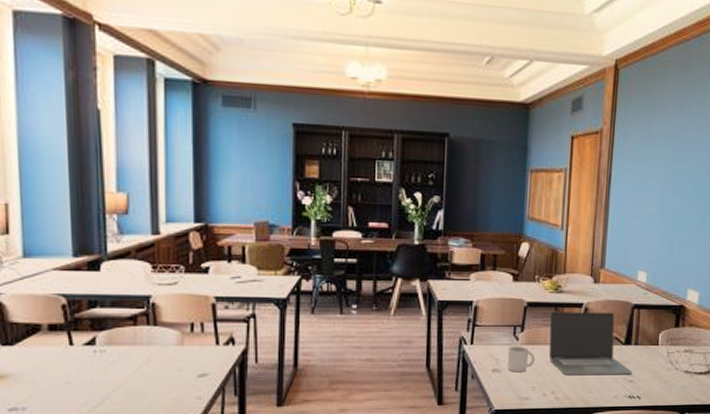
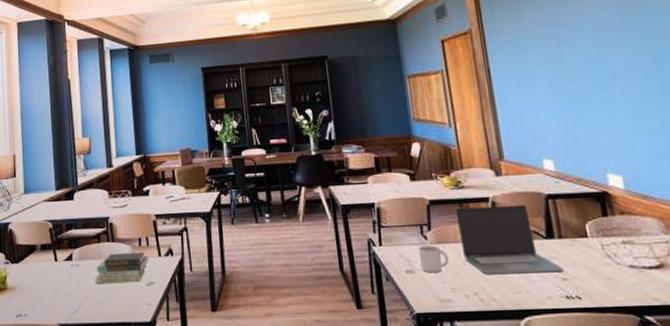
books: none [127,339,202,374] -> present [95,251,149,284]

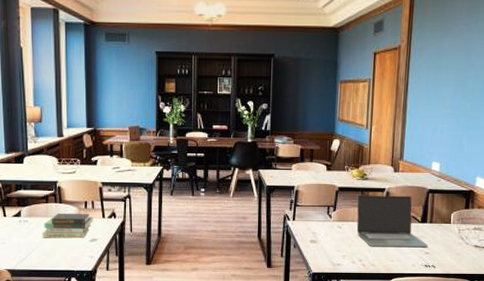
mug: present [419,245,450,273] -> none [323,222,346,243]

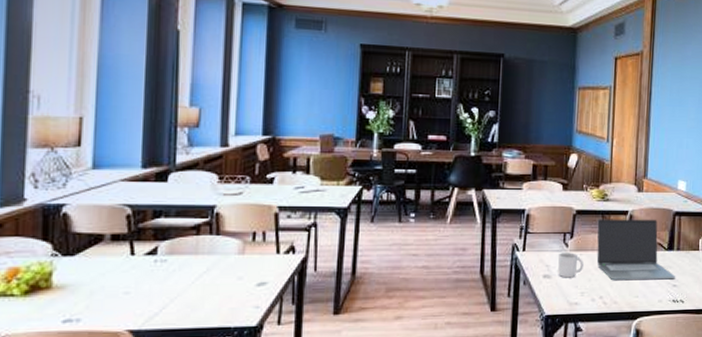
books: present [42,213,93,238] -> none [186,247,263,284]
mug: none [323,222,346,243] -> present [558,252,584,278]

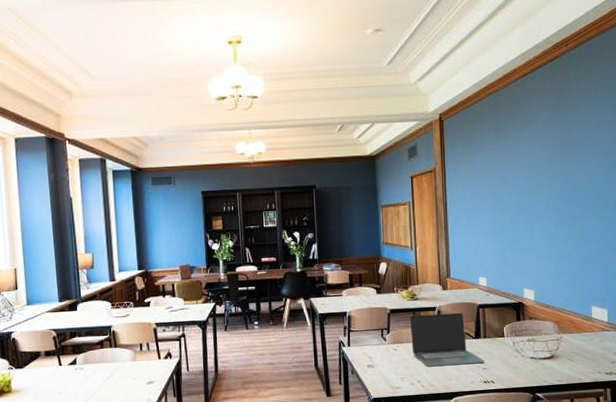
mug: present [558,252,584,278] -> none [379,345,402,367]

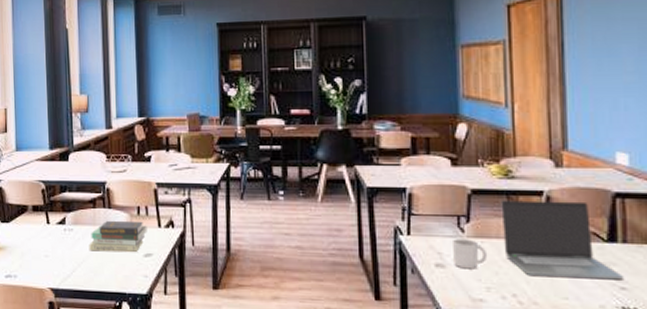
books: none [98,355,149,385] -> present [89,220,147,252]
mug: none [379,345,402,367] -> present [453,239,488,269]

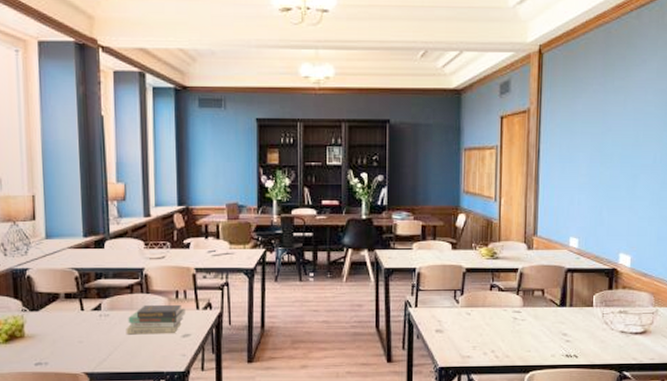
mug: present [453,239,488,269] -> none [450,309,476,333]
laptop: present [501,200,624,280] -> none [487,276,569,335]

